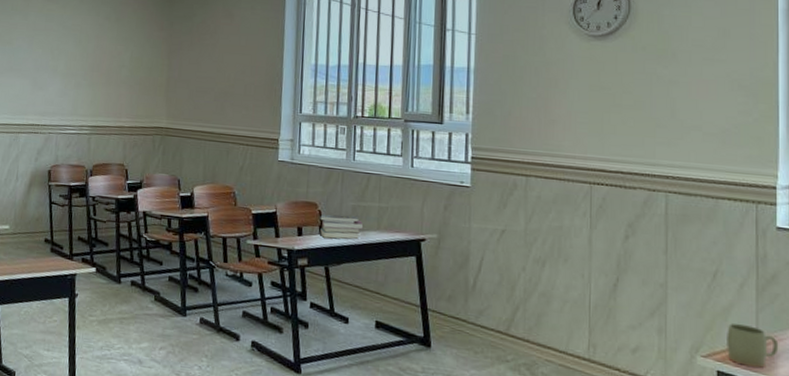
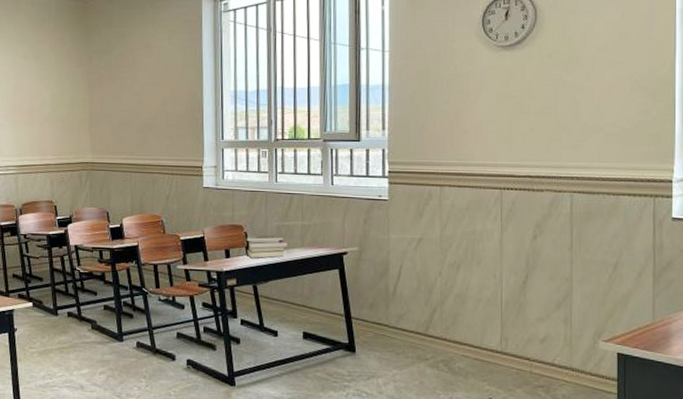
mug: present [727,323,779,368] -> none [626,309,673,347]

